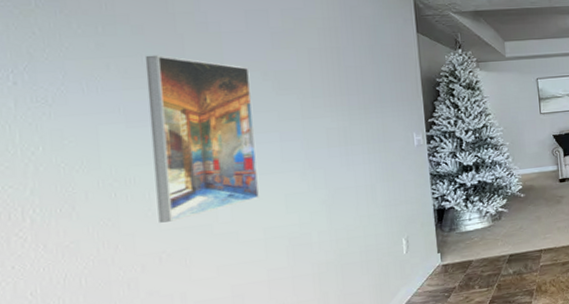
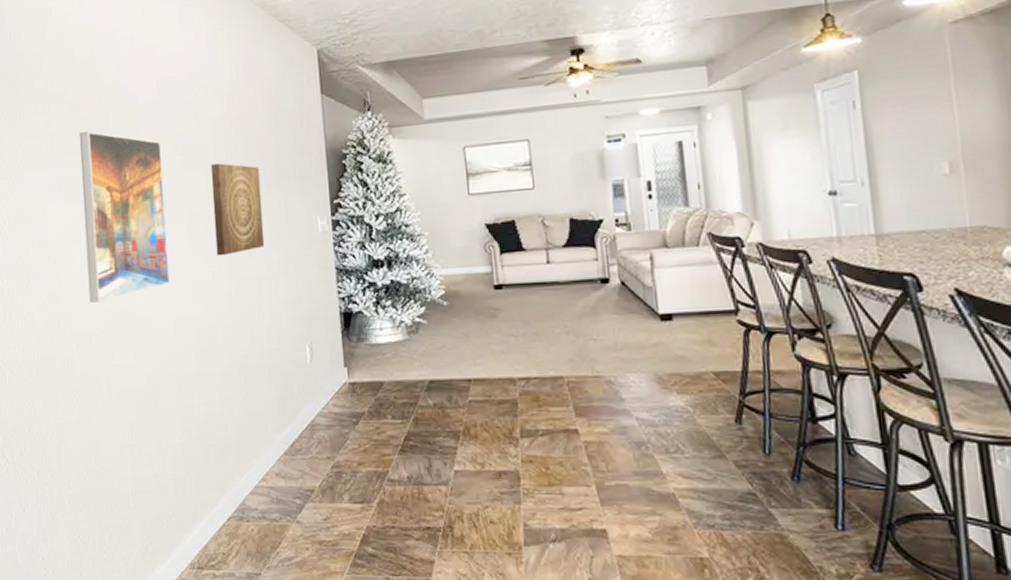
wall art: none [305,88,363,170] -> present [210,163,265,256]

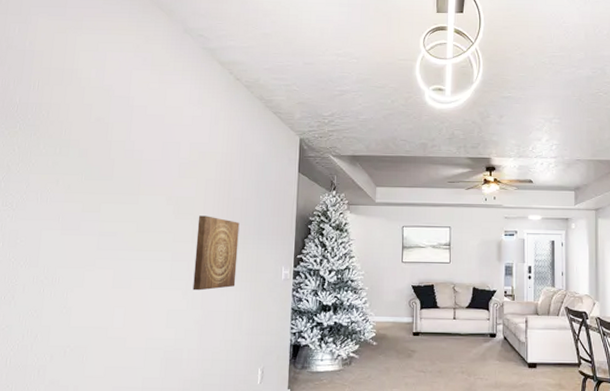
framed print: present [79,131,171,303] -> none [69,175,158,320]

